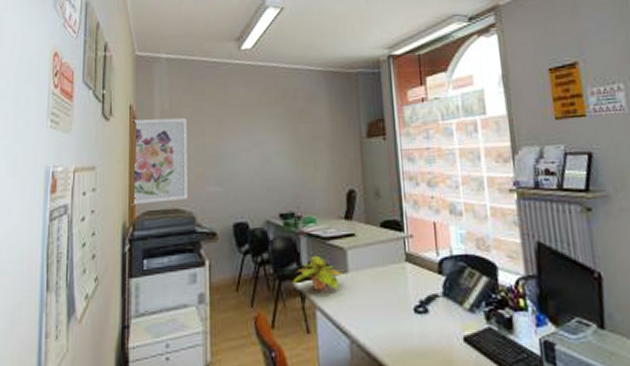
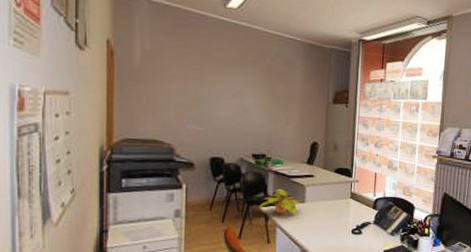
wall art: present [131,117,187,205] -> none [109,53,169,133]

